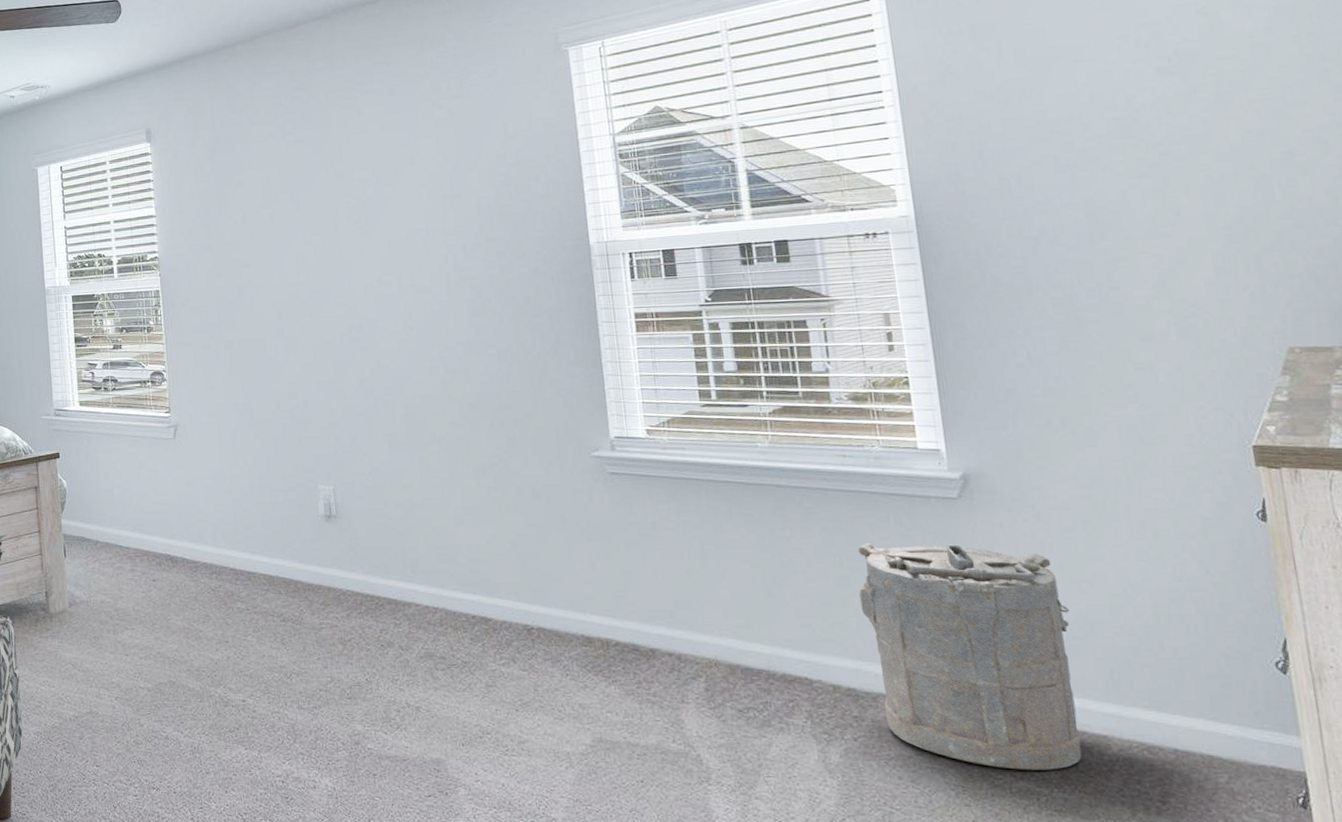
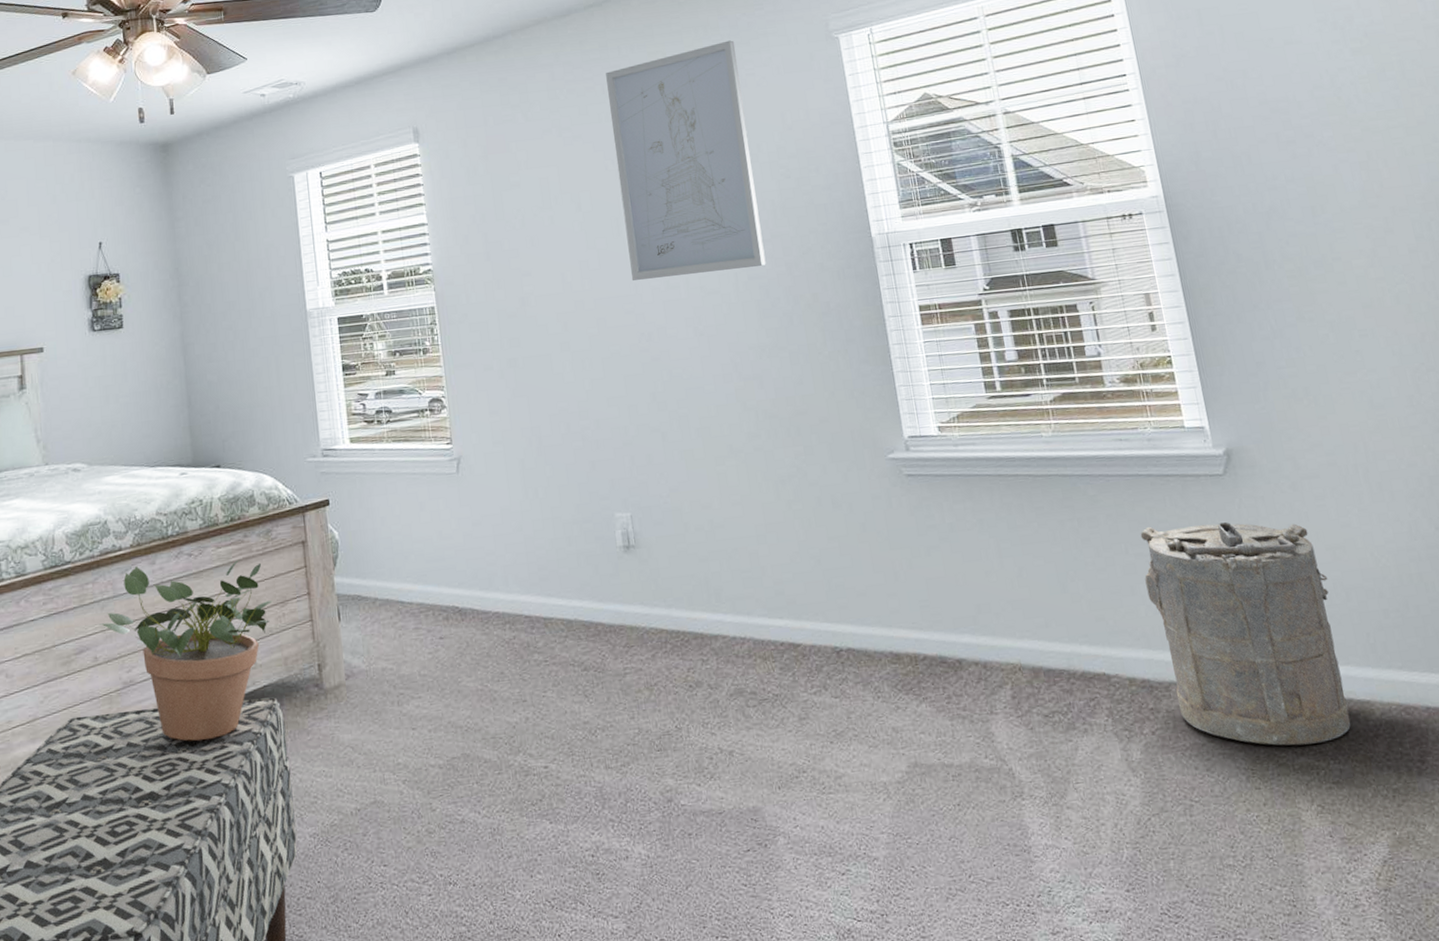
wall art: none [330,52,479,276] -> present [606,40,766,281]

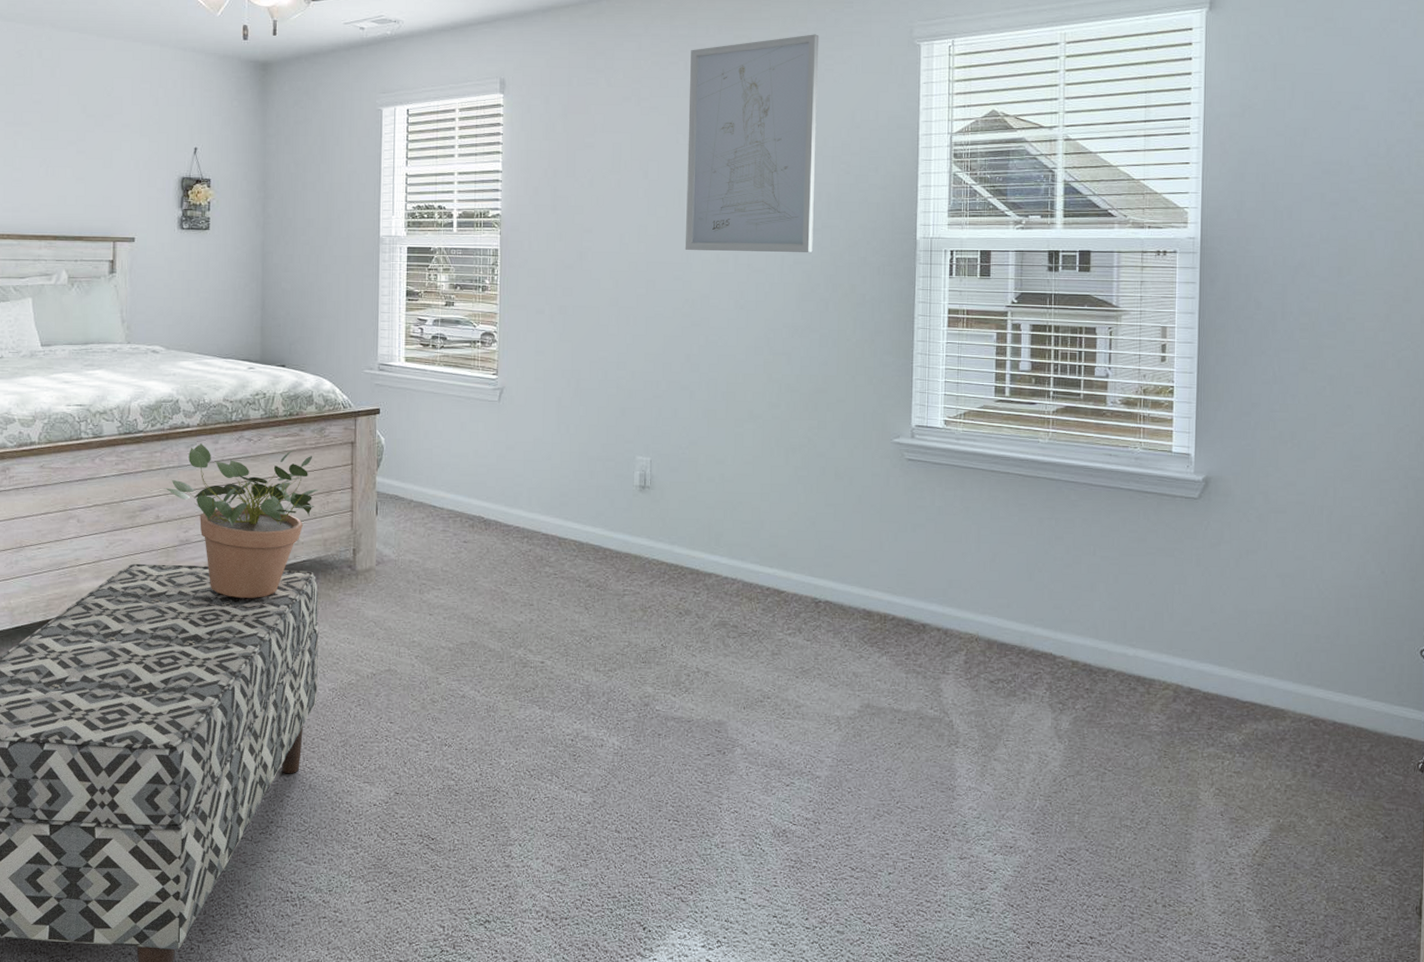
laundry hamper: present [1140,522,1351,746] -> none [1105,534,1272,738]

